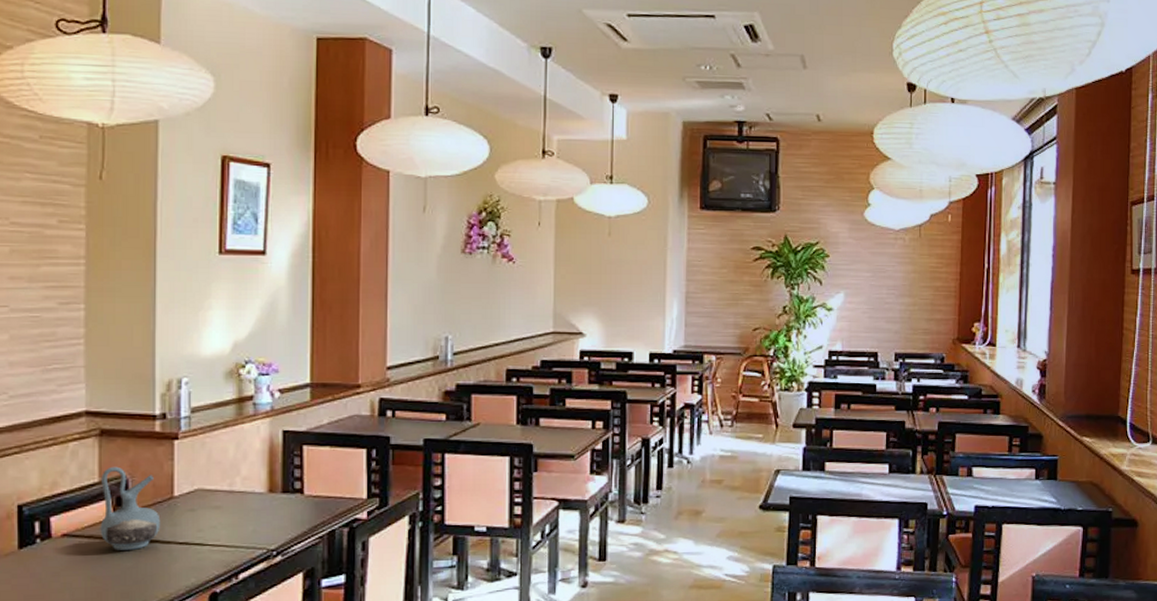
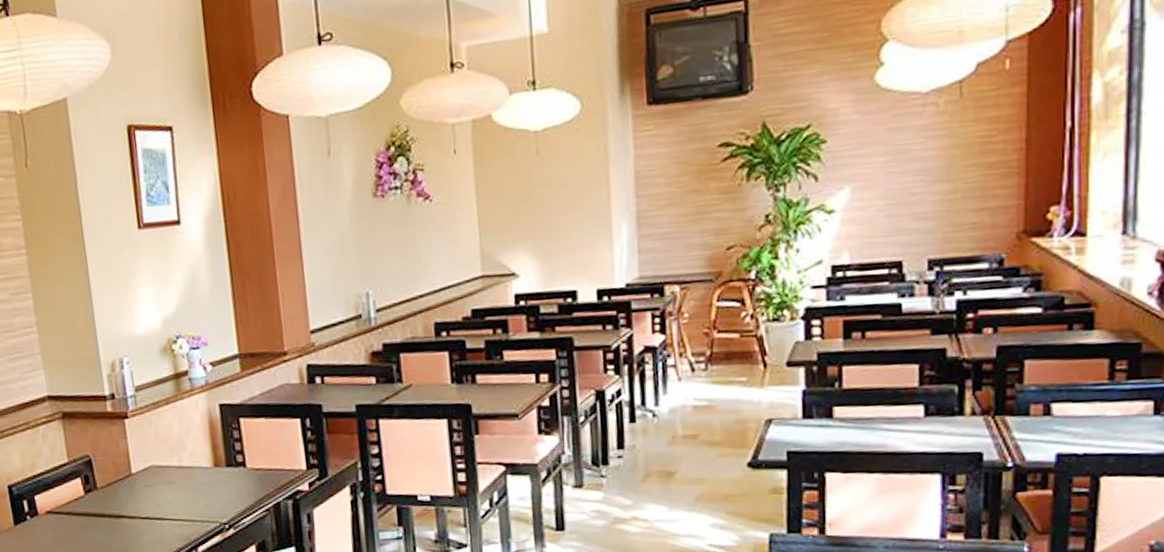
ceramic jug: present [100,466,161,550] -> none [69,447,125,526]

